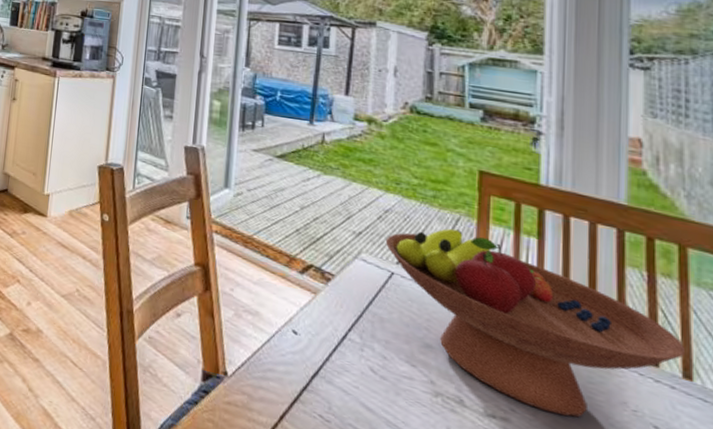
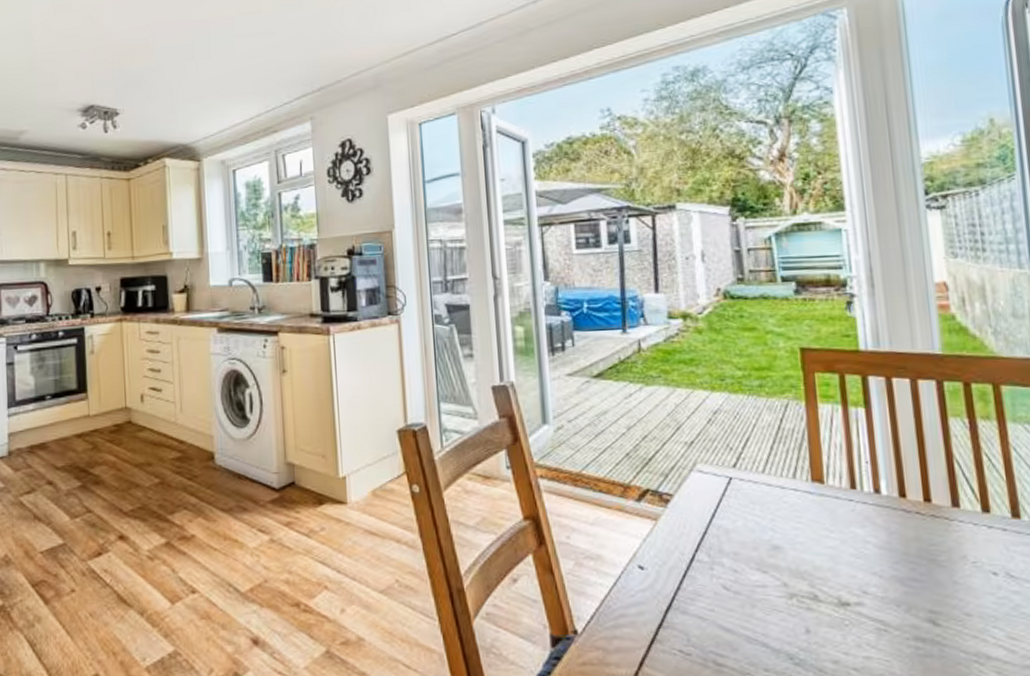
fruit bowl: present [385,228,686,418] -> none [718,416,1012,586]

